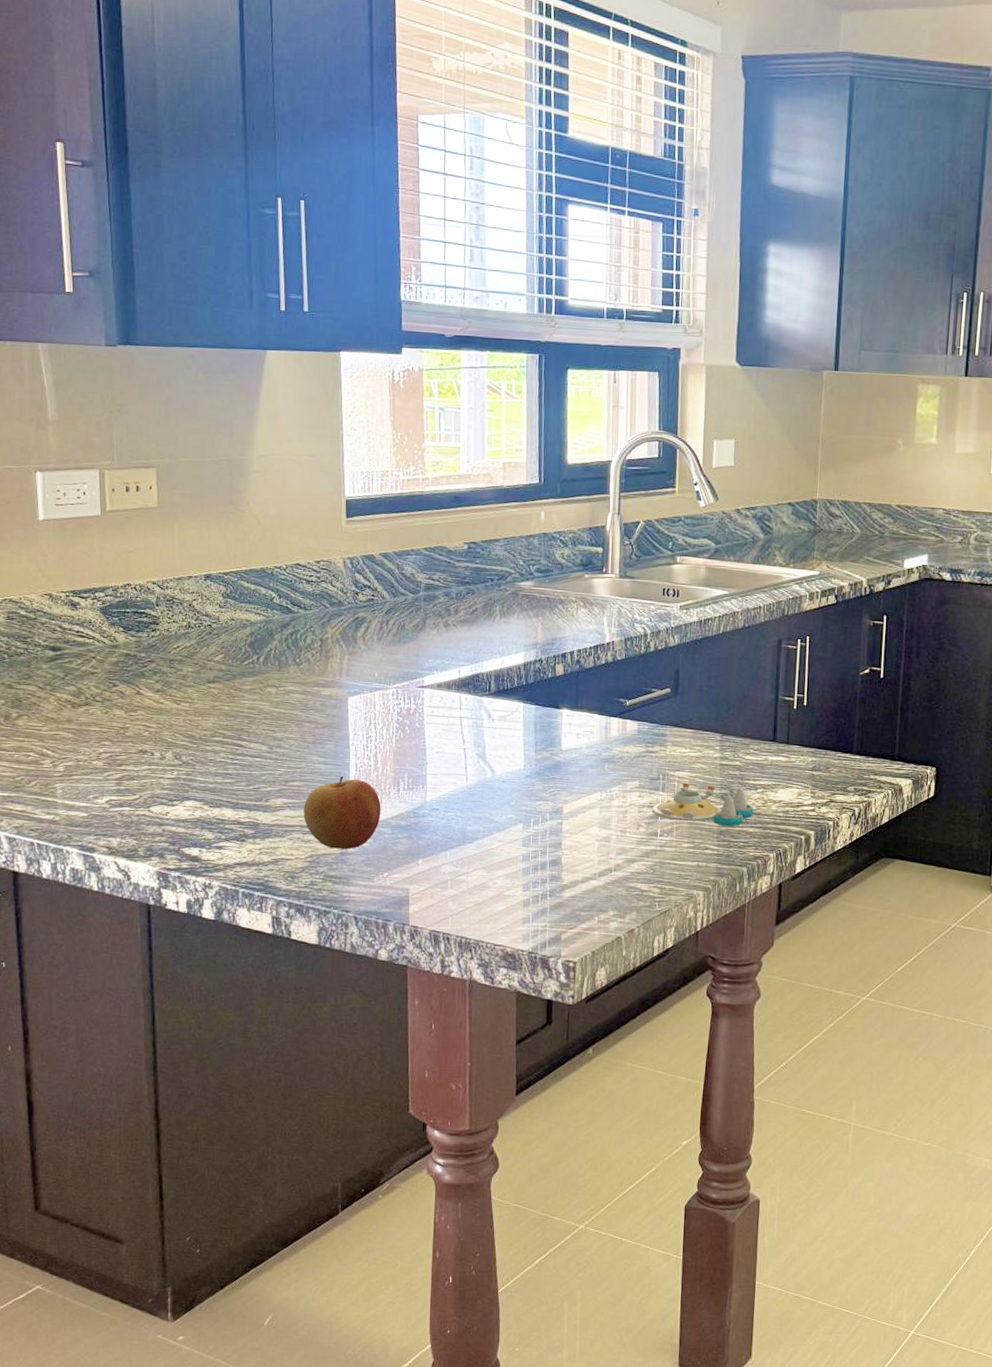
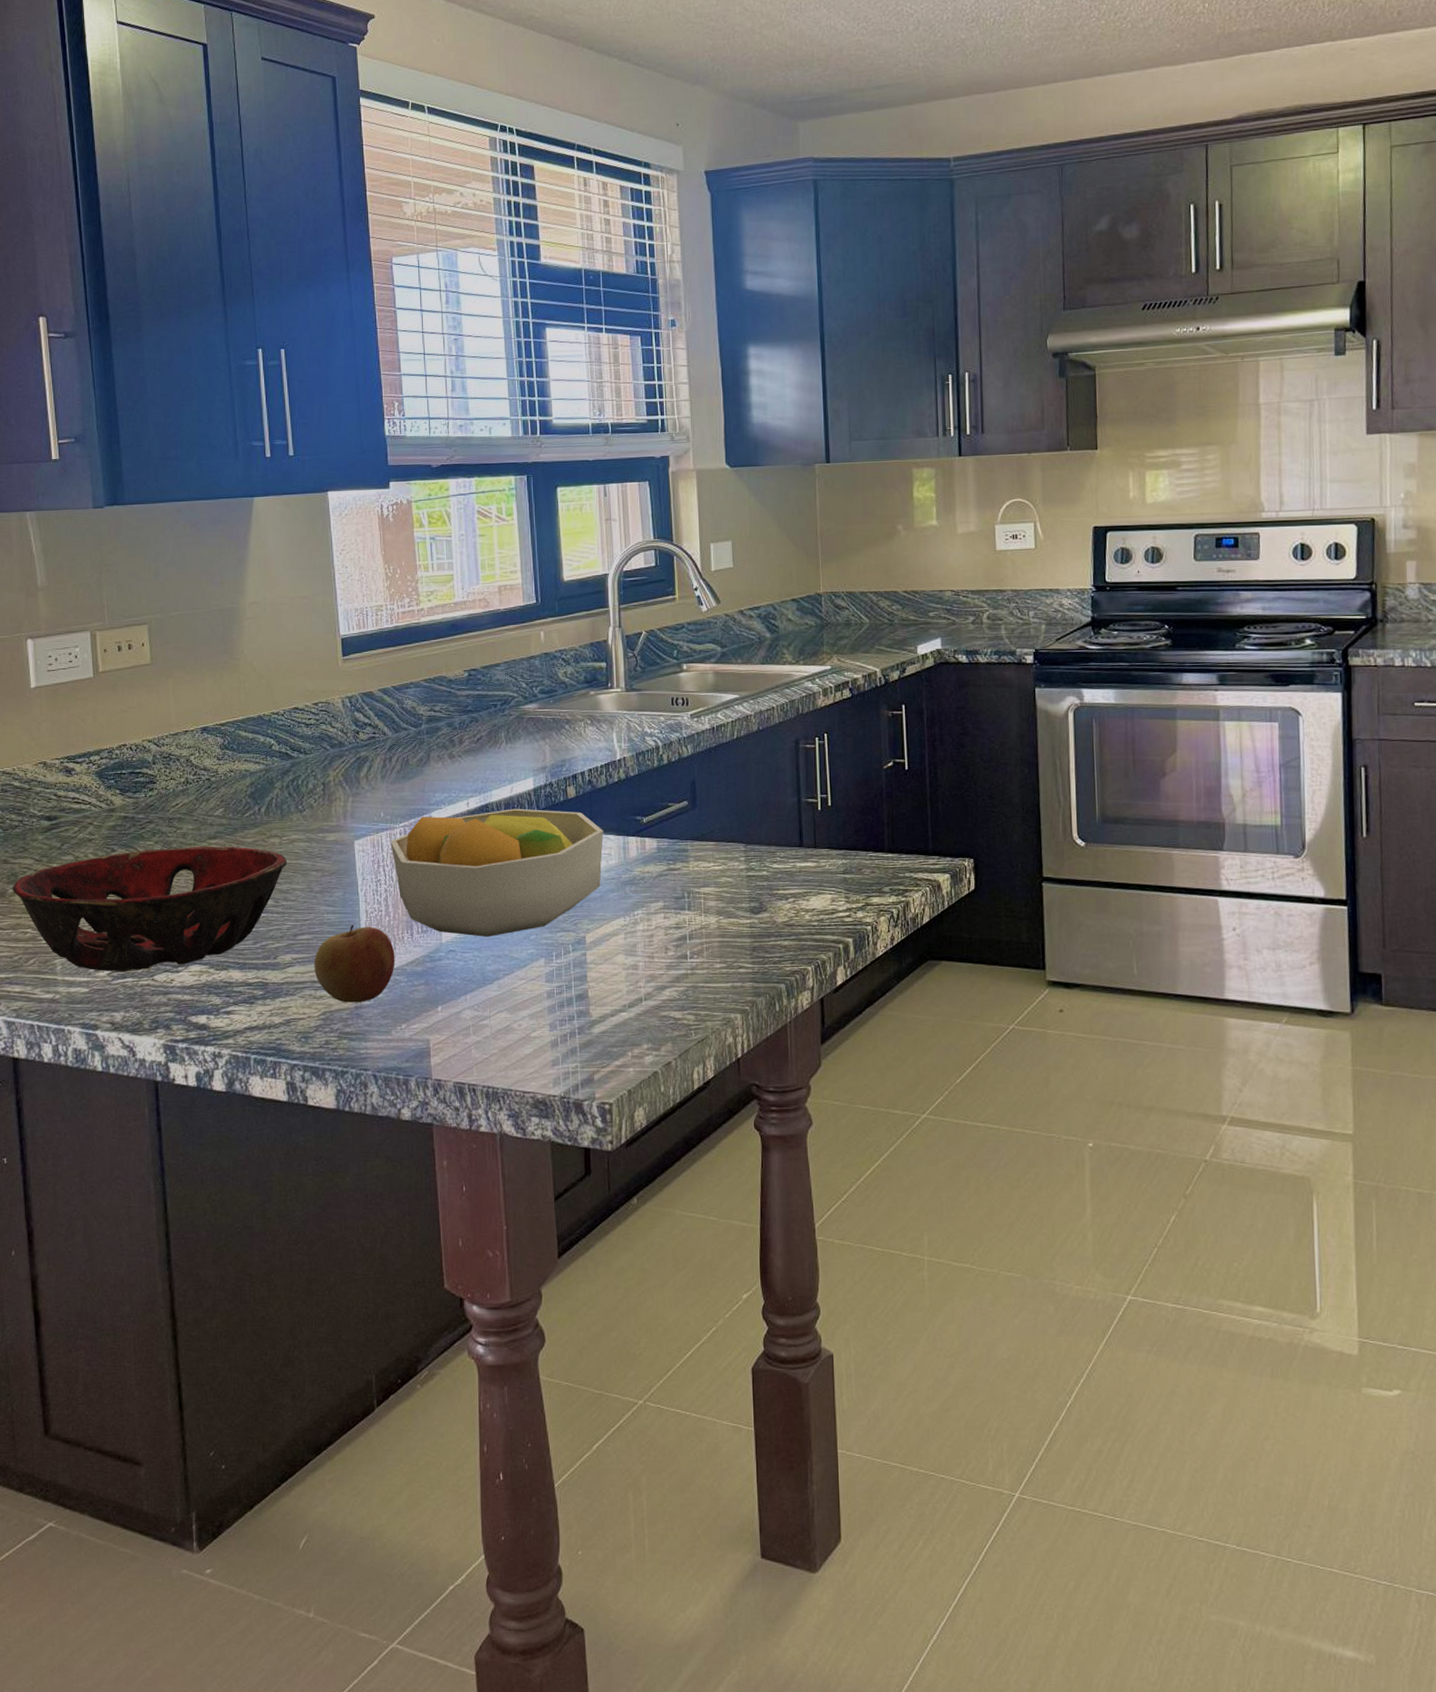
decorative bowl: none [16,687,283,801] -> present [12,846,287,972]
fruit bowl: none [382,680,587,799] -> present [390,808,603,937]
salt and pepper shaker set: present [651,782,754,827] -> none [678,898,787,942]

